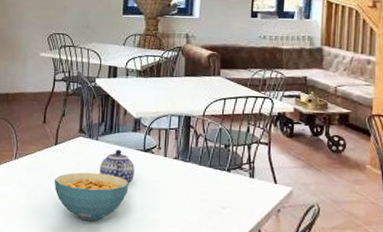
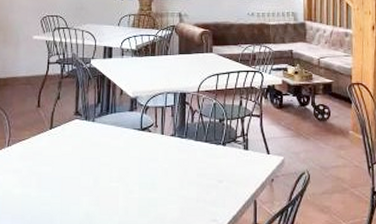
cereal bowl: present [54,172,129,221] -> none [49,155,127,205]
teapot: present [100,149,135,182] -> none [97,129,132,163]

